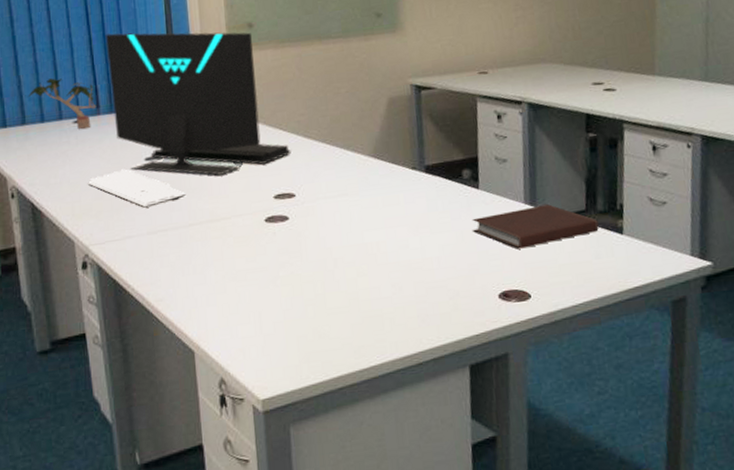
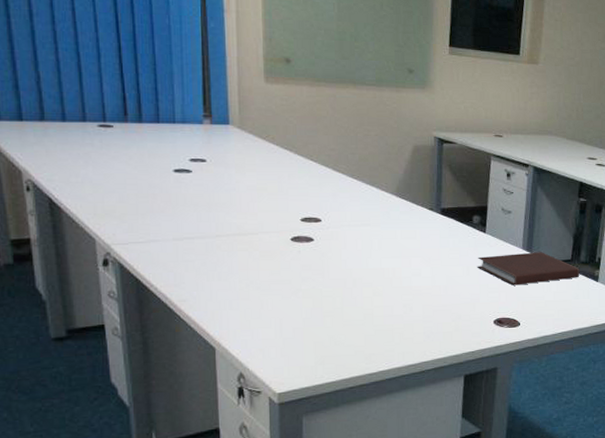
potted plant: present [27,78,98,130] -> none [47,79,126,134]
keyboard: present [88,169,187,208] -> none [112,177,215,215]
computer monitor: present [105,32,291,176] -> none [136,45,320,194]

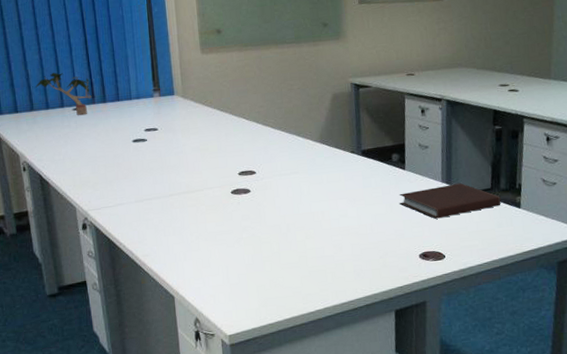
potted plant: none [47,79,126,134] -> present [34,72,93,116]

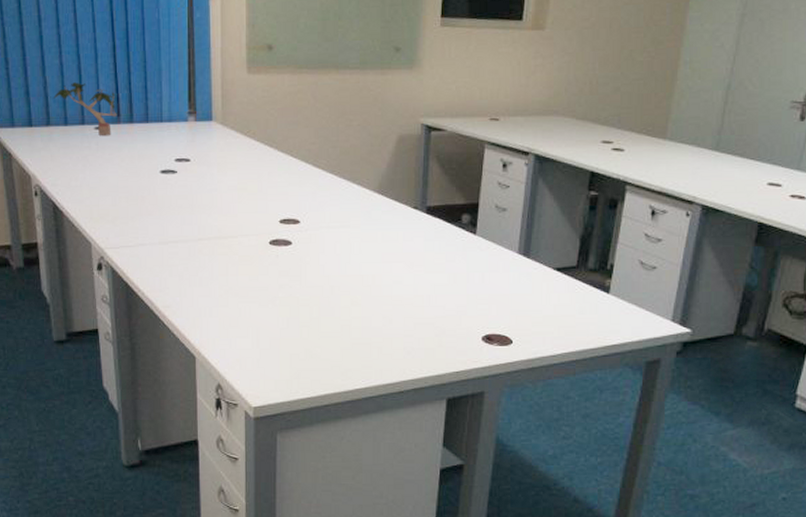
notebook: present [399,183,501,219] -> none [465,257,587,297]

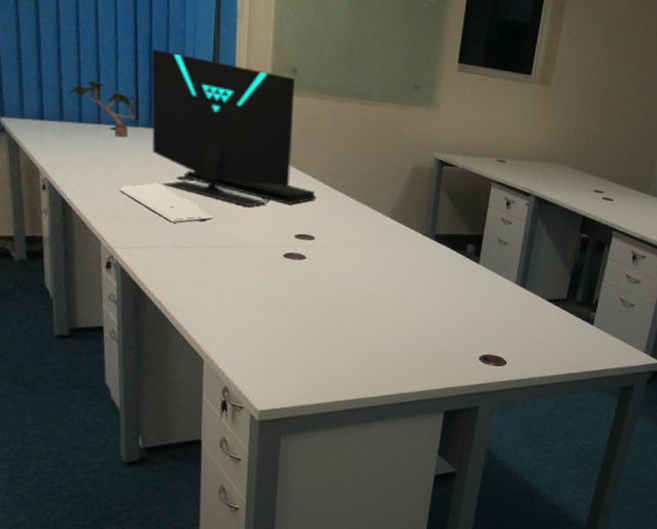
keyboard: none [106,179,198,218] -> present [120,183,214,223]
computer monitor: none [129,42,300,195] -> present [151,49,317,207]

